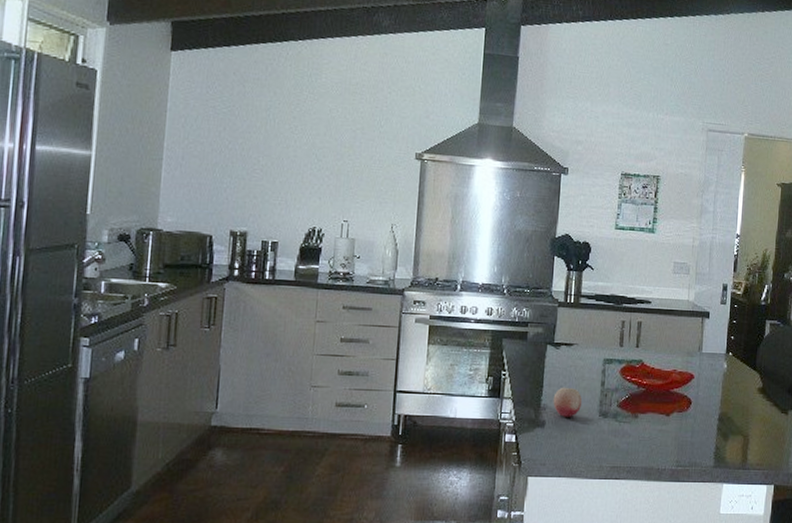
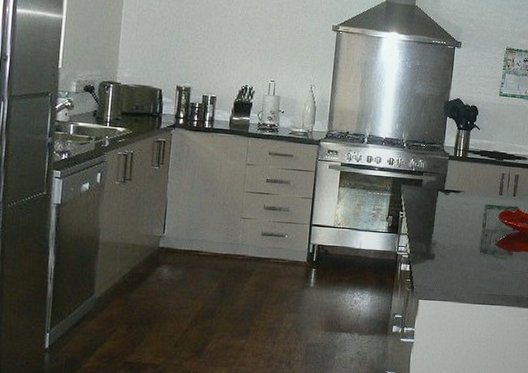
fruit: present [553,387,583,417] -> none [442,227,467,252]

